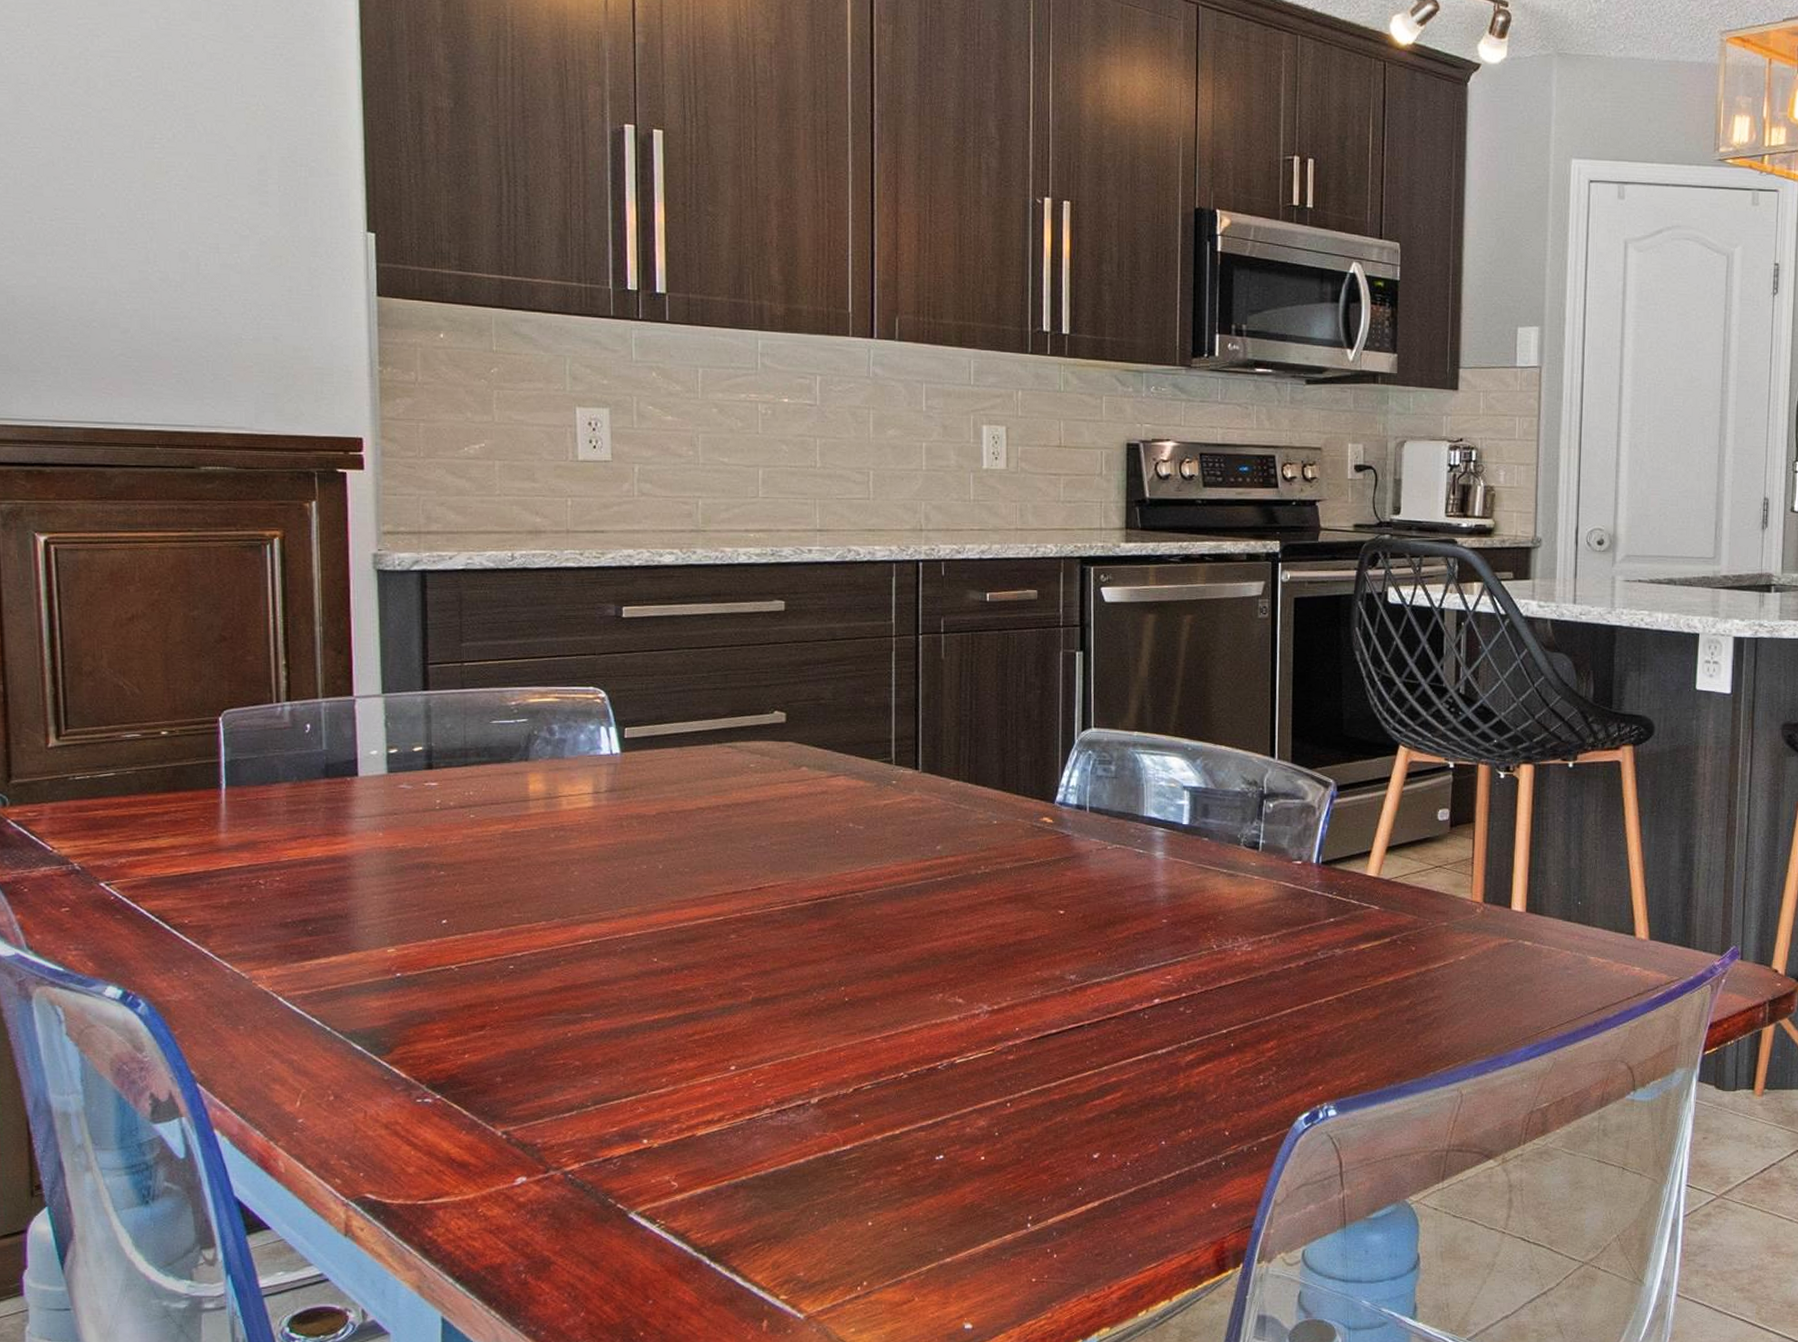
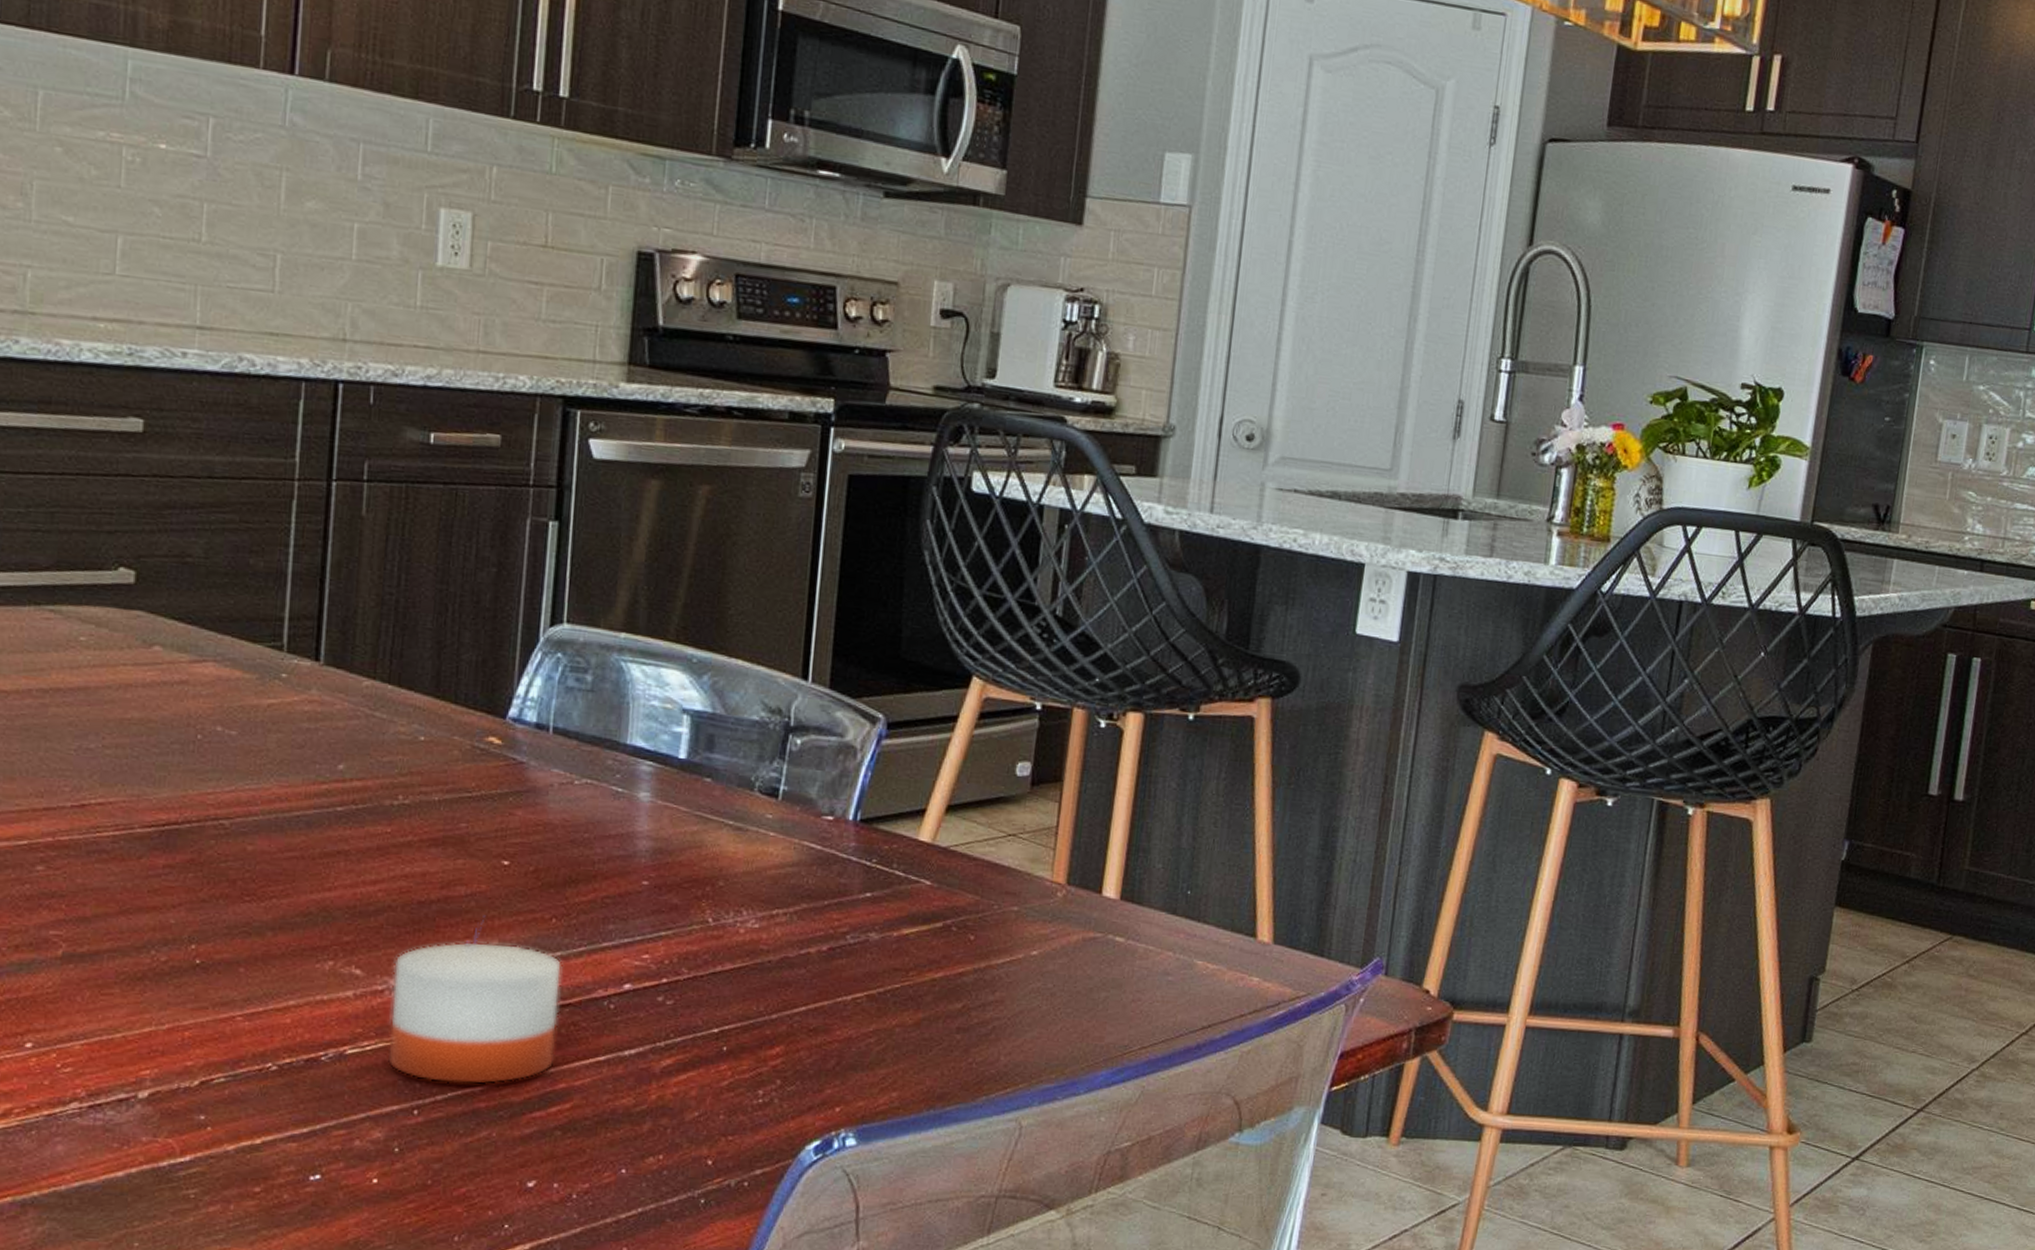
candle: none [985,964,1108,1082] -> present [387,929,563,1085]

